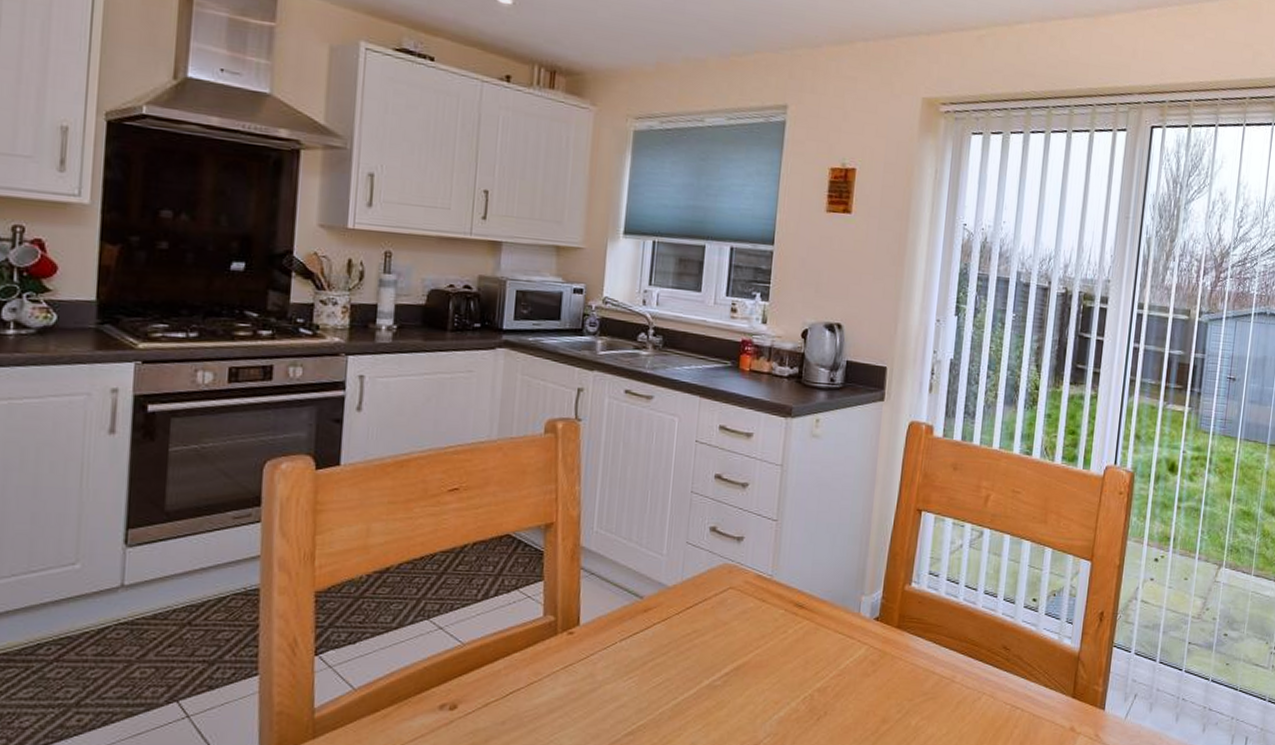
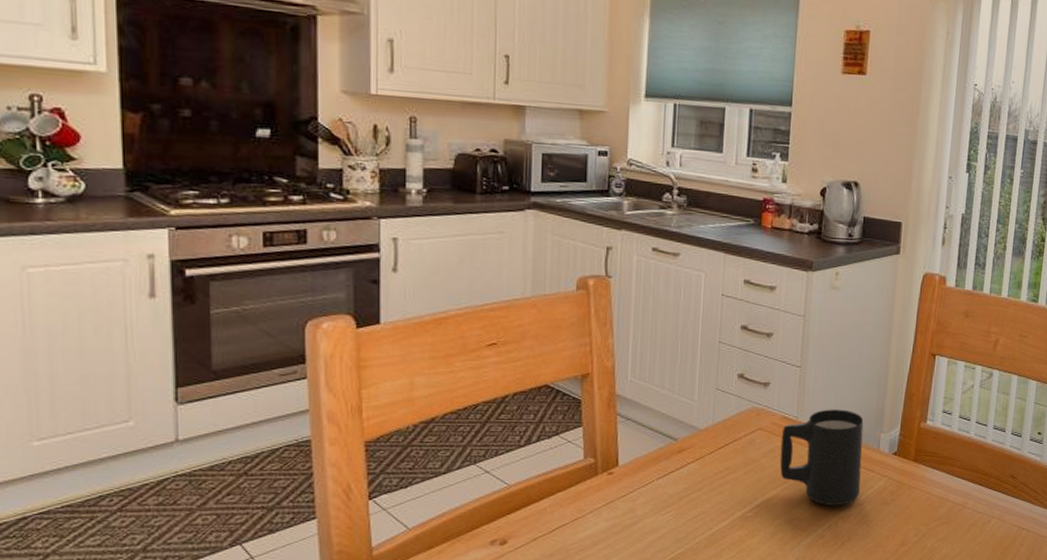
mug: none [752,567,844,675] -> present [780,409,864,505]

